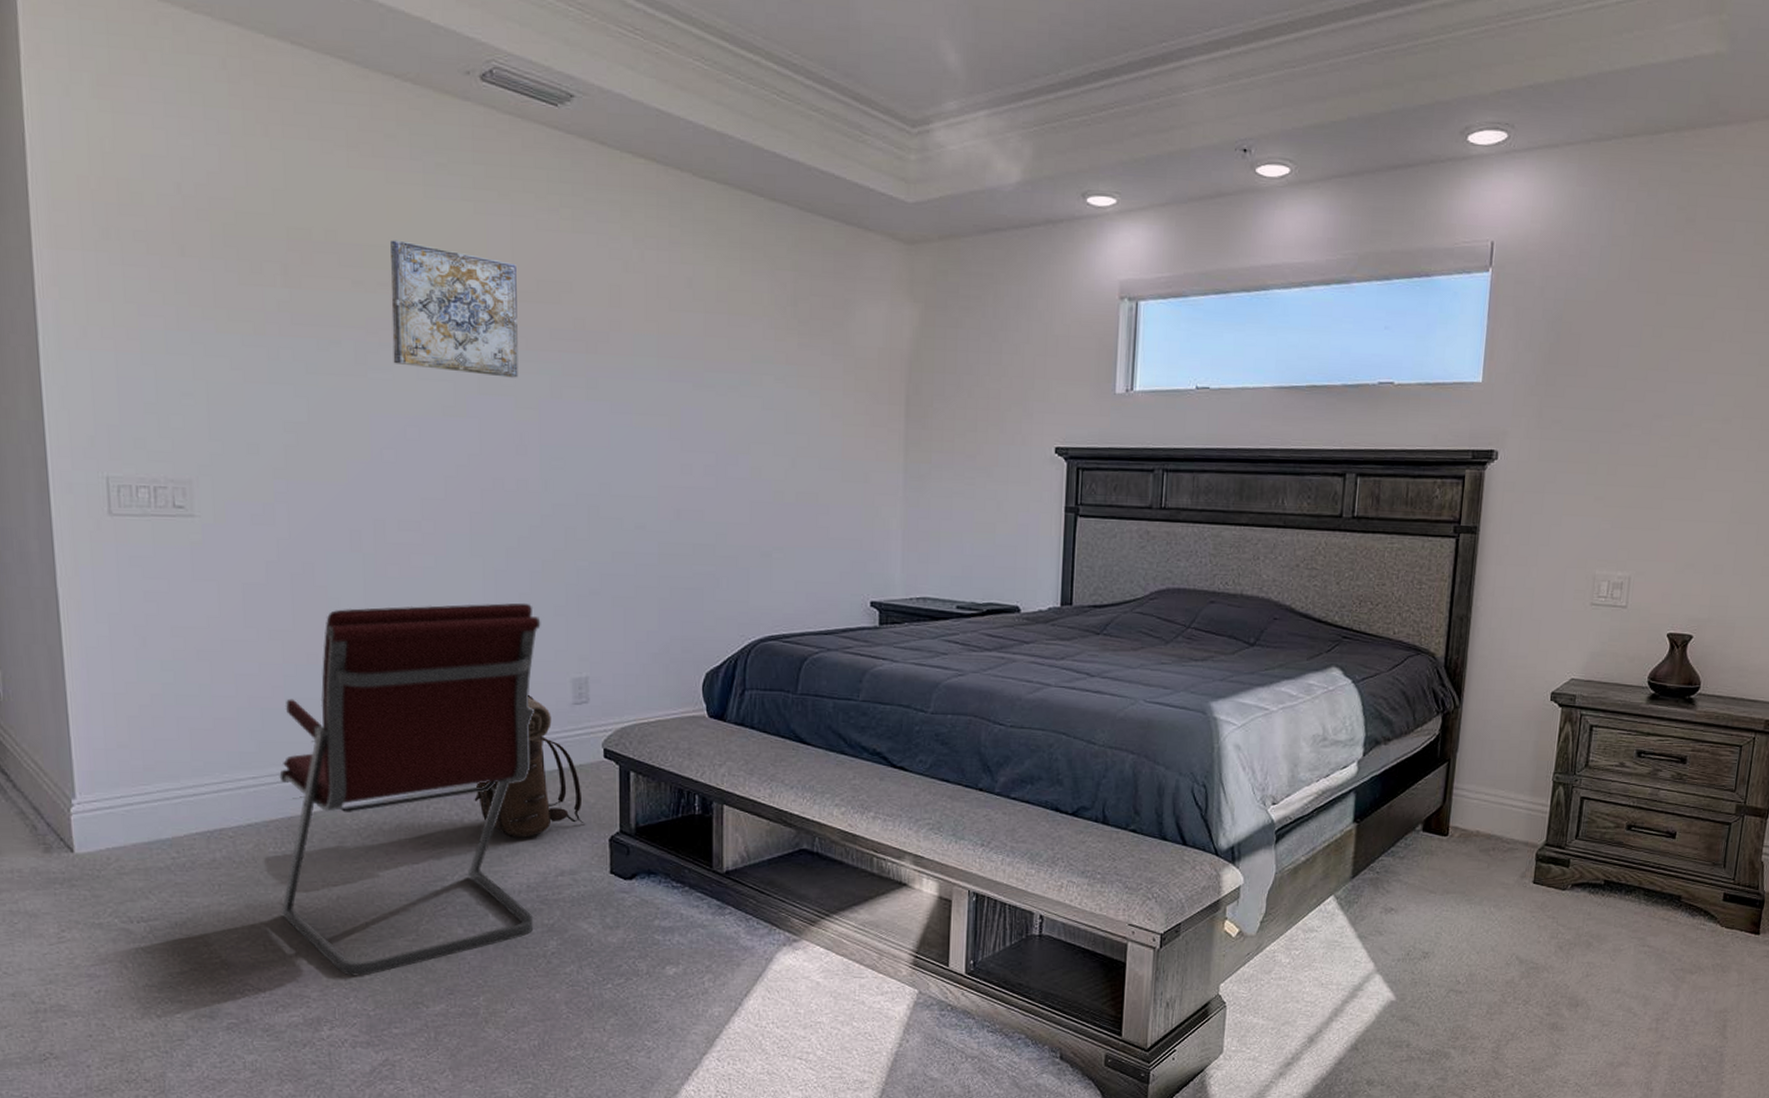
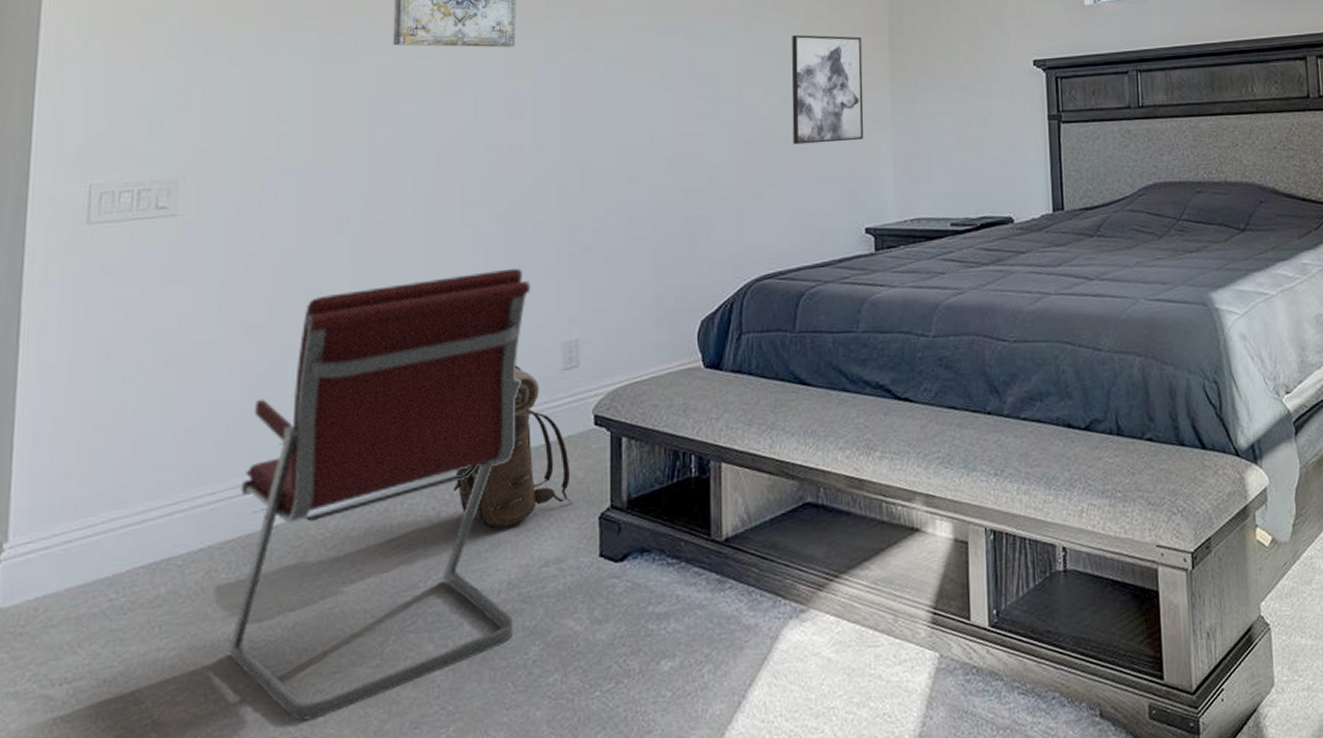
wall art: none [801,395,877,512] -> present [791,35,864,145]

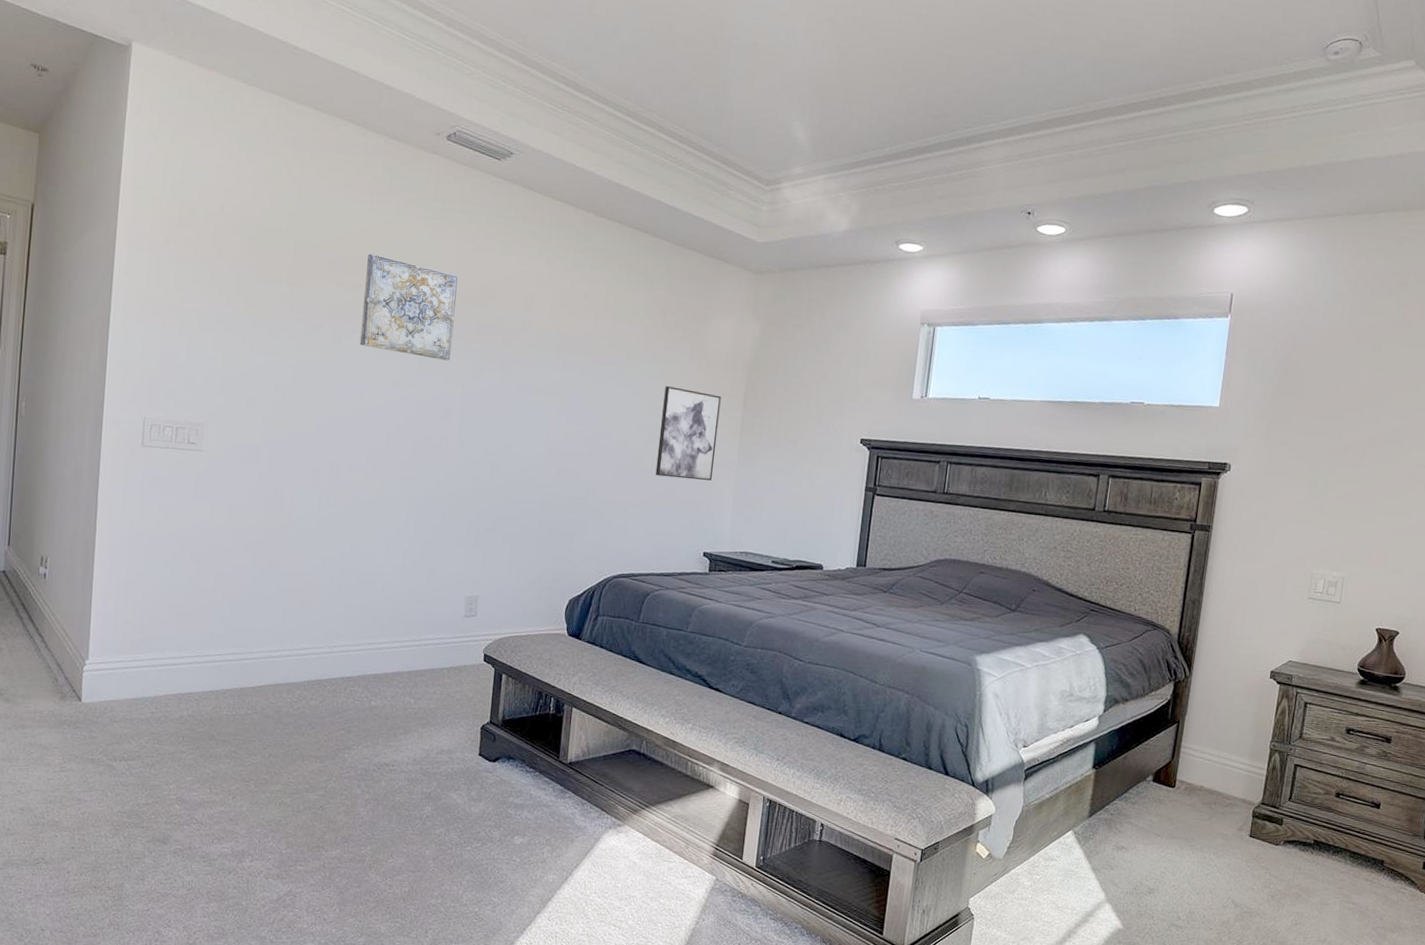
office chair: present [228,268,531,721] -> none [226,529,447,821]
backpack: present [453,364,574,529] -> none [381,606,464,720]

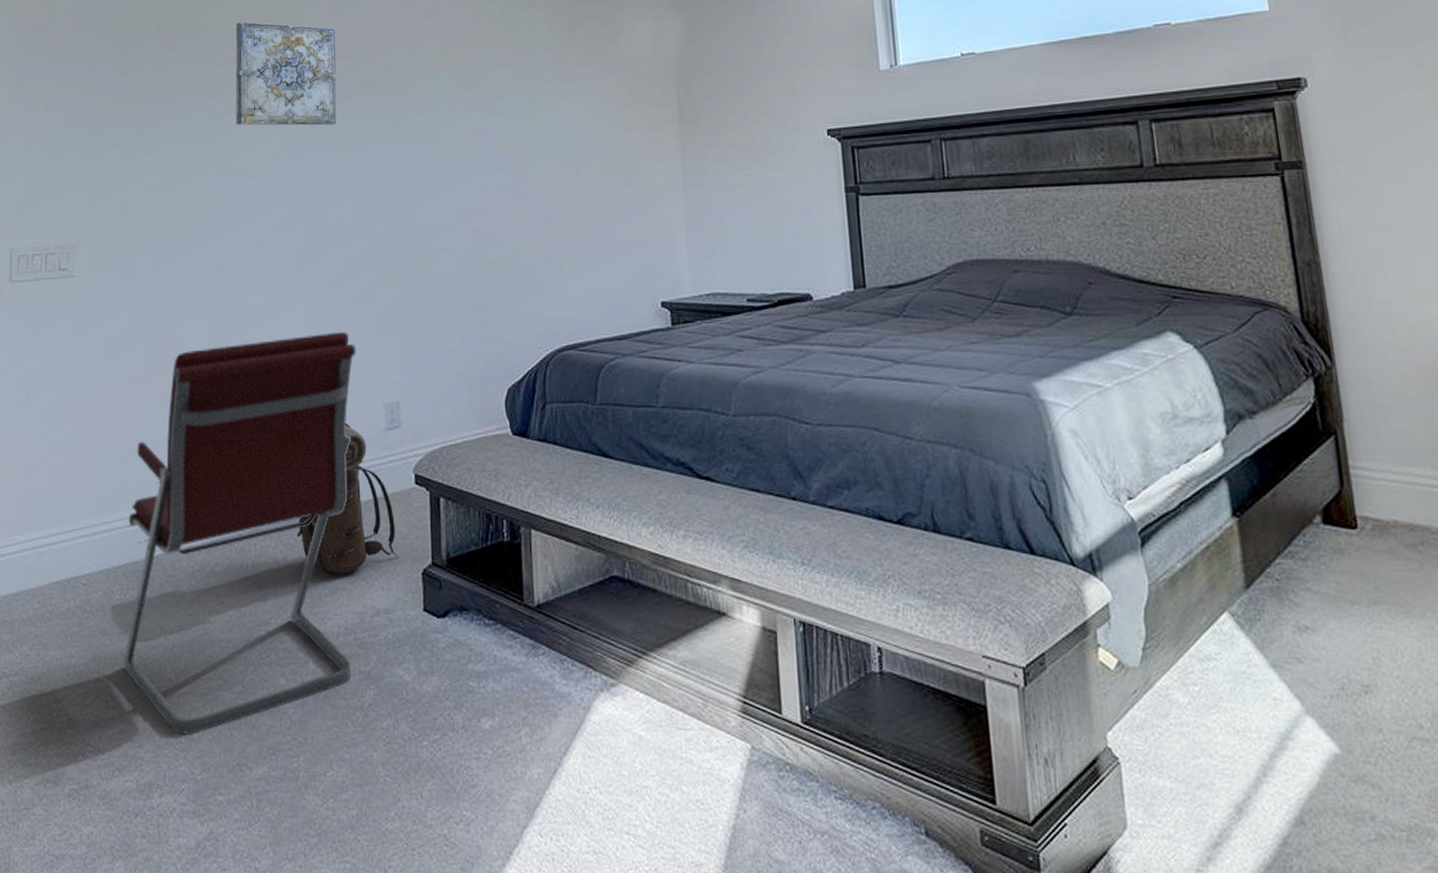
office chair: none [226,529,447,821] -> present [123,331,357,734]
backpack: none [381,606,464,720] -> present [296,422,400,575]
wall art: present [655,386,721,481] -> none [584,107,656,217]

